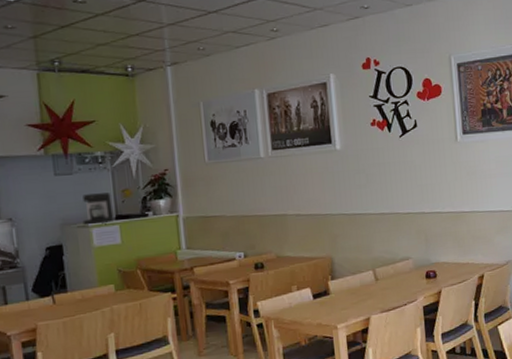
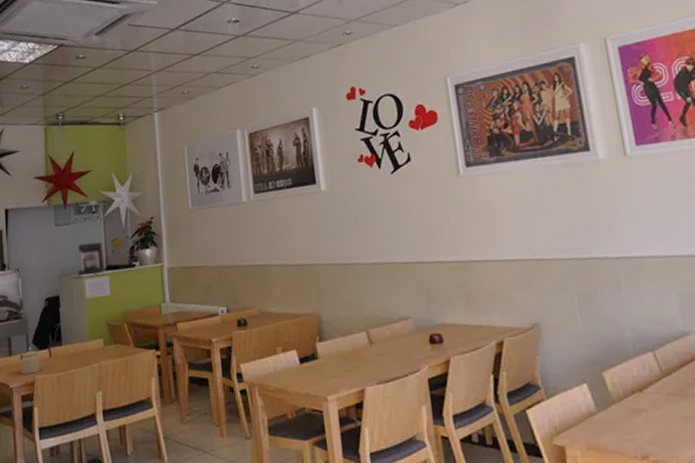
sugar bowl: none [17,294,44,322] -> present [19,346,41,375]

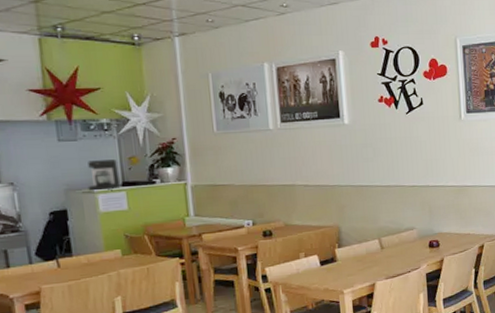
sugar bowl: present [19,346,41,375] -> none [20,258,48,285]

